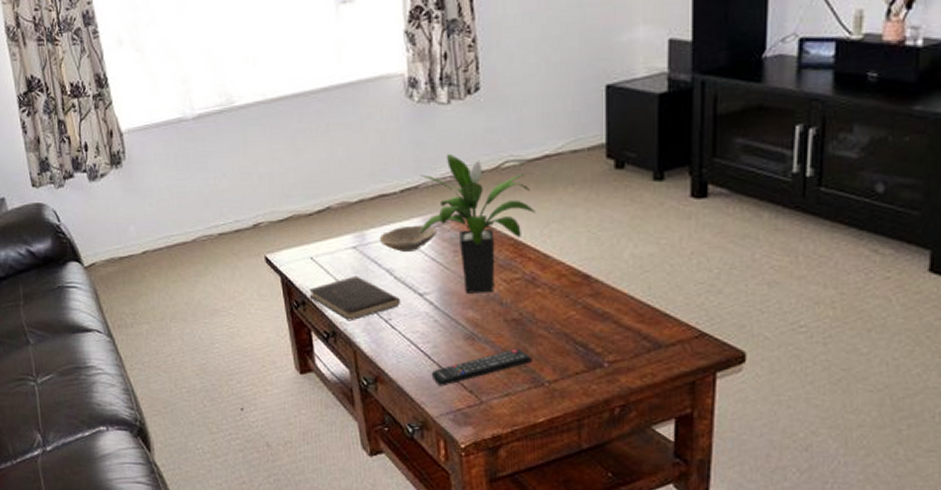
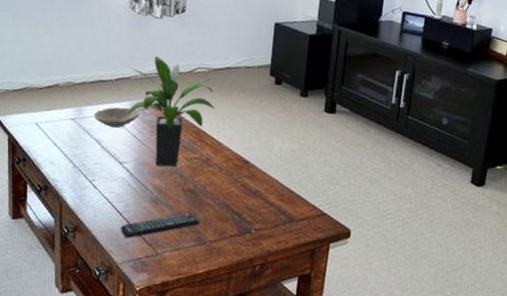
hardcover book: present [309,275,401,321] -> none [30,142,104,179]

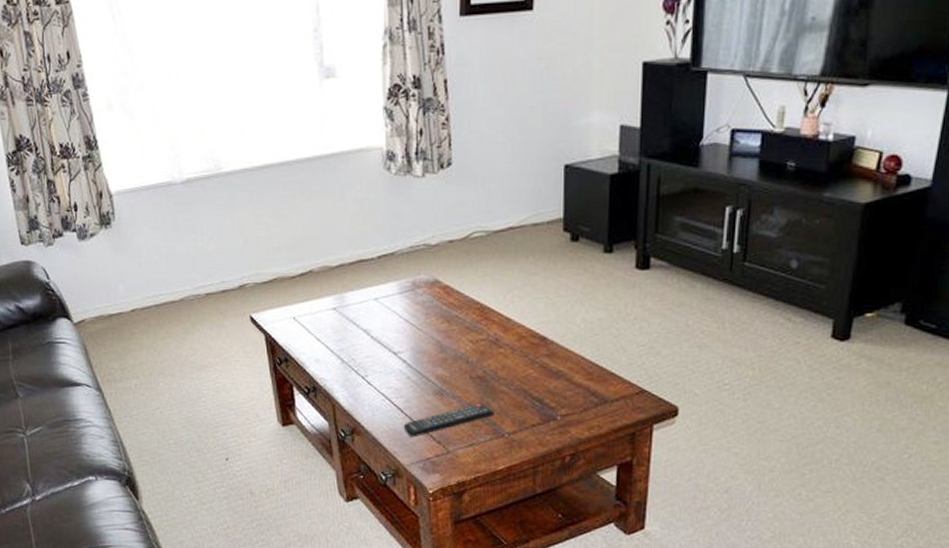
bowl: present [93,107,141,128] -> none [357,289,412,313]
potted plant: present [127,55,216,167] -> none [395,223,501,353]

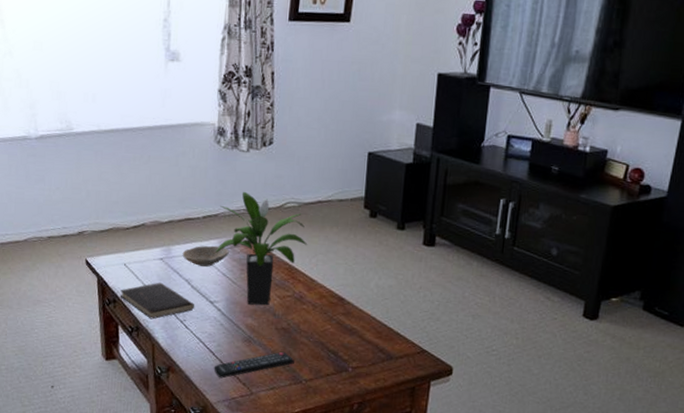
hardcover book: none [291,335,377,378] -> present [120,282,195,320]
bowl: none [357,289,412,313] -> present [182,245,230,267]
potted plant: none [395,223,501,353] -> present [216,191,308,306]

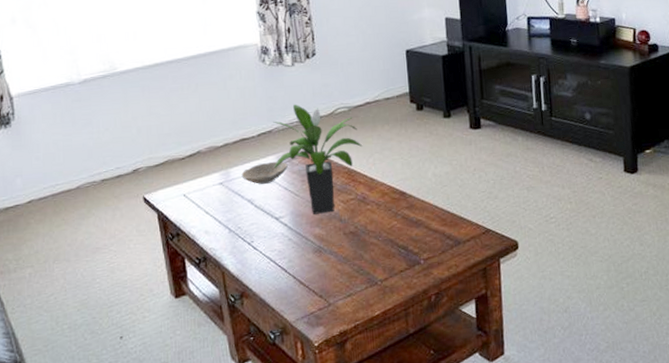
hardcover book: present [120,282,195,320] -> none [182,207,261,247]
remote control: present [214,351,295,379] -> none [288,255,367,295]

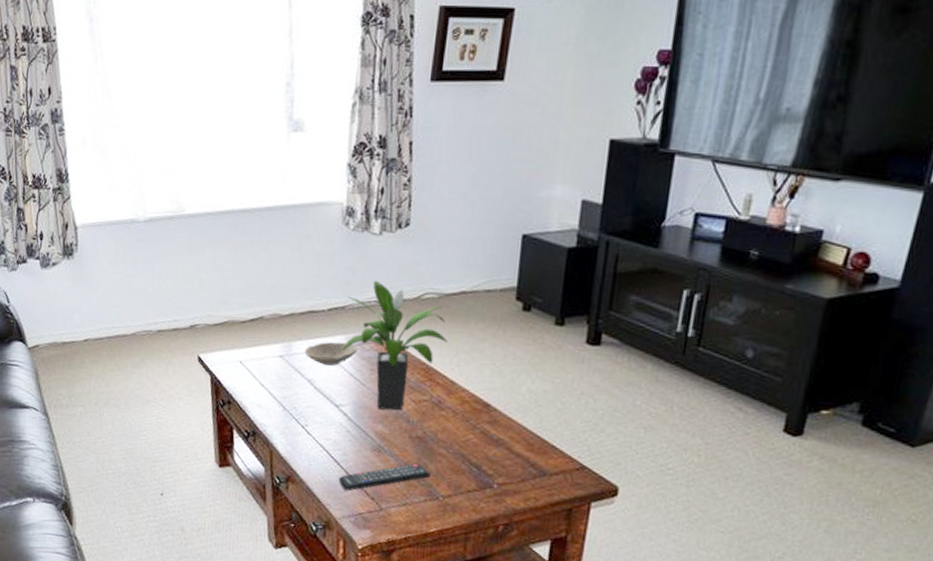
remote control: none [288,255,367,295] -> present [338,463,431,492]

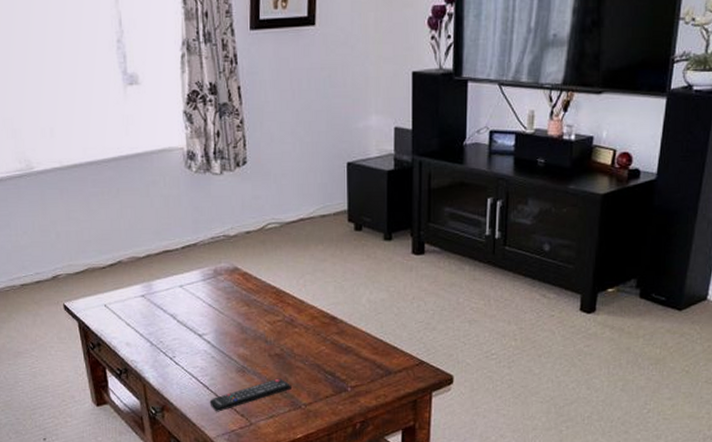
bowl: present [304,342,359,366] -> none [164,276,214,299]
potted plant: present [342,280,449,411] -> none [198,216,294,334]

